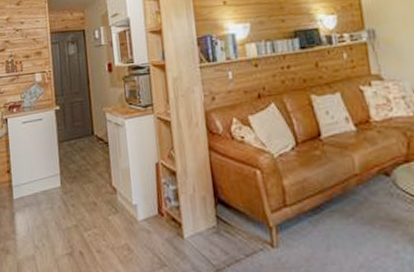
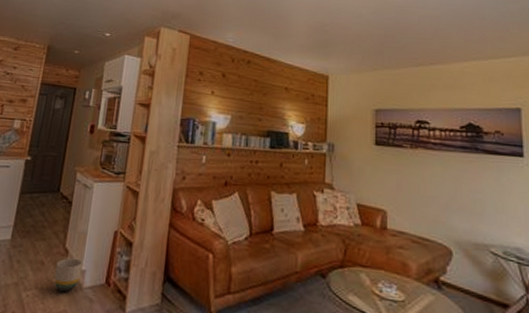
planter: none [108,194,133,228] -> present [54,258,82,293]

